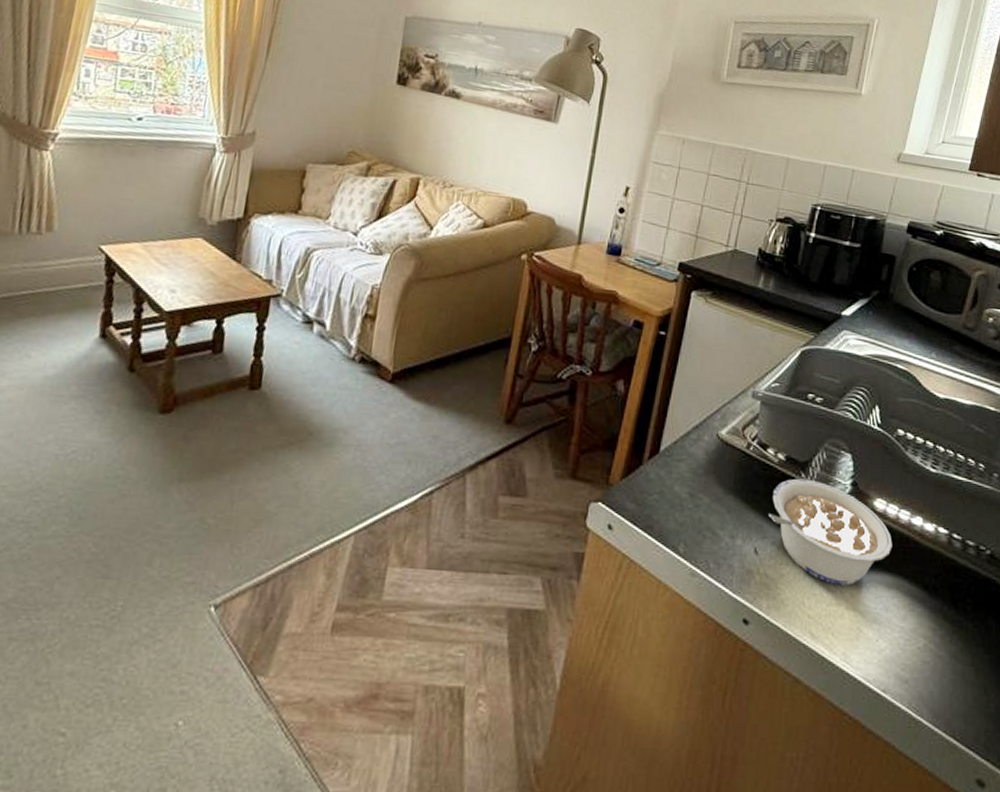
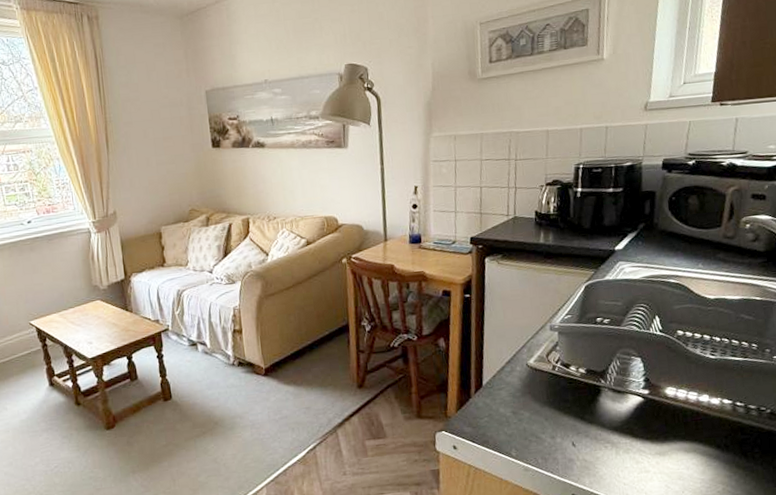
legume: present [768,478,893,586] -> none [579,383,686,458]

